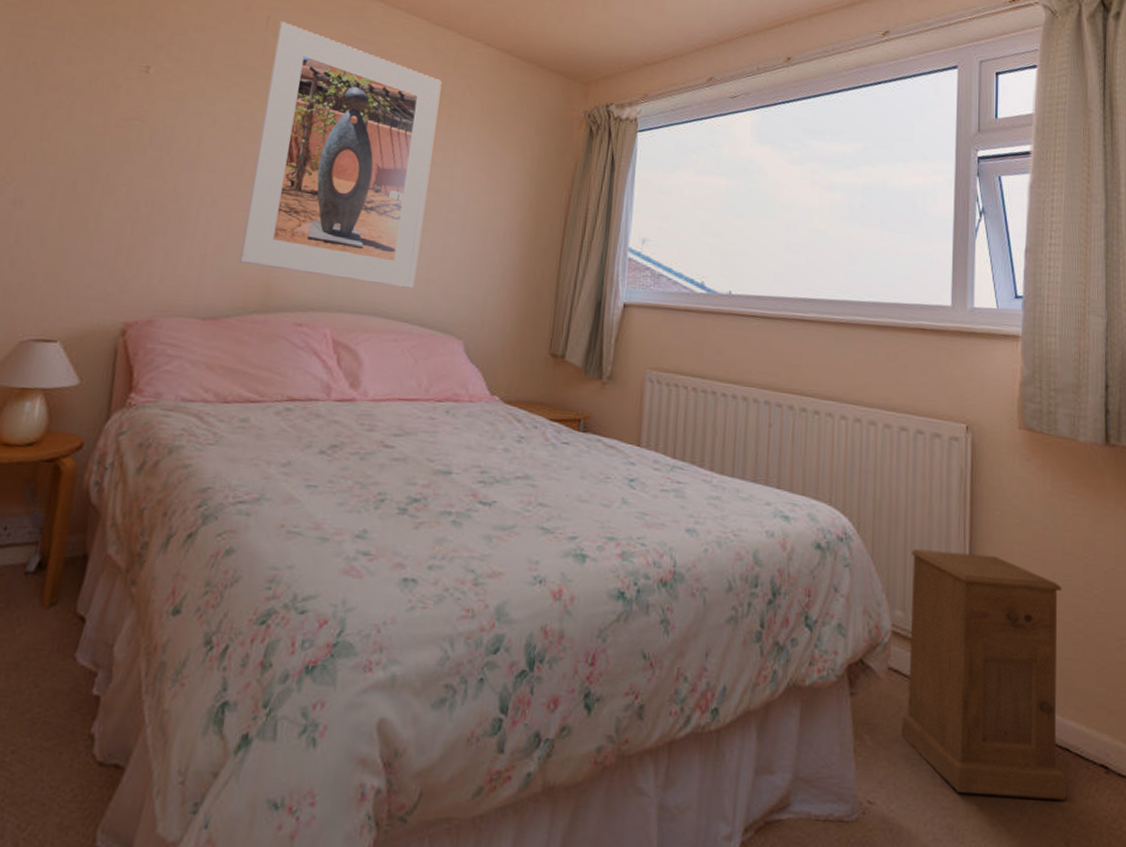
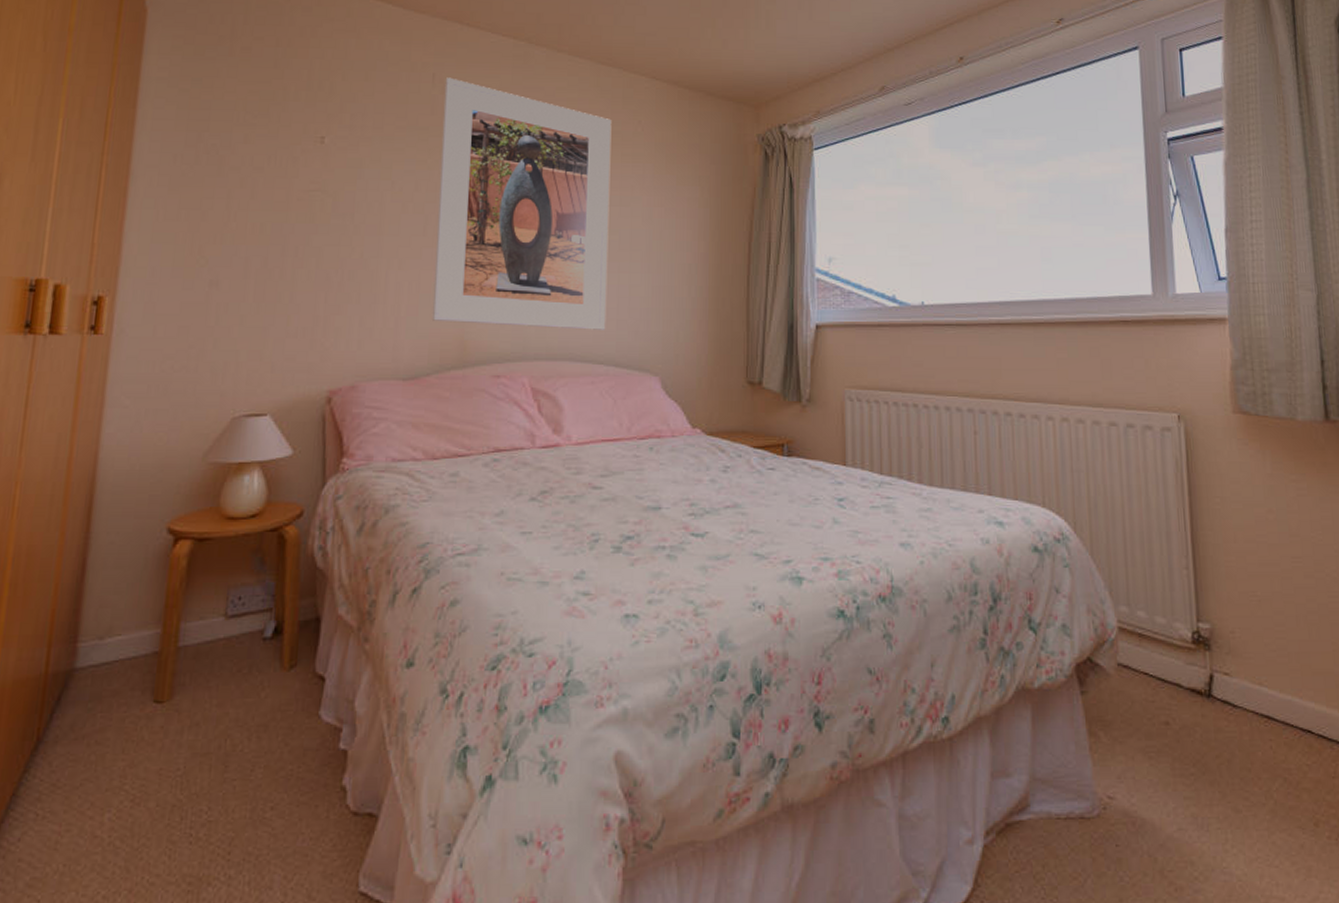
nightstand: present [902,549,1067,800] -> none [1131,543,1312,783]

